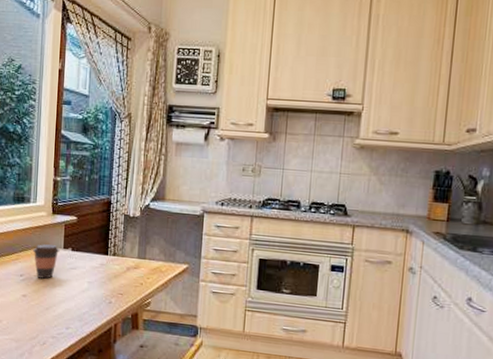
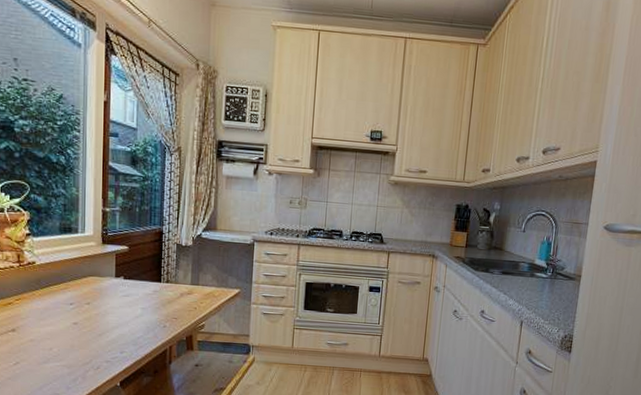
coffee cup: present [33,244,60,279] -> none [83,273,111,307]

